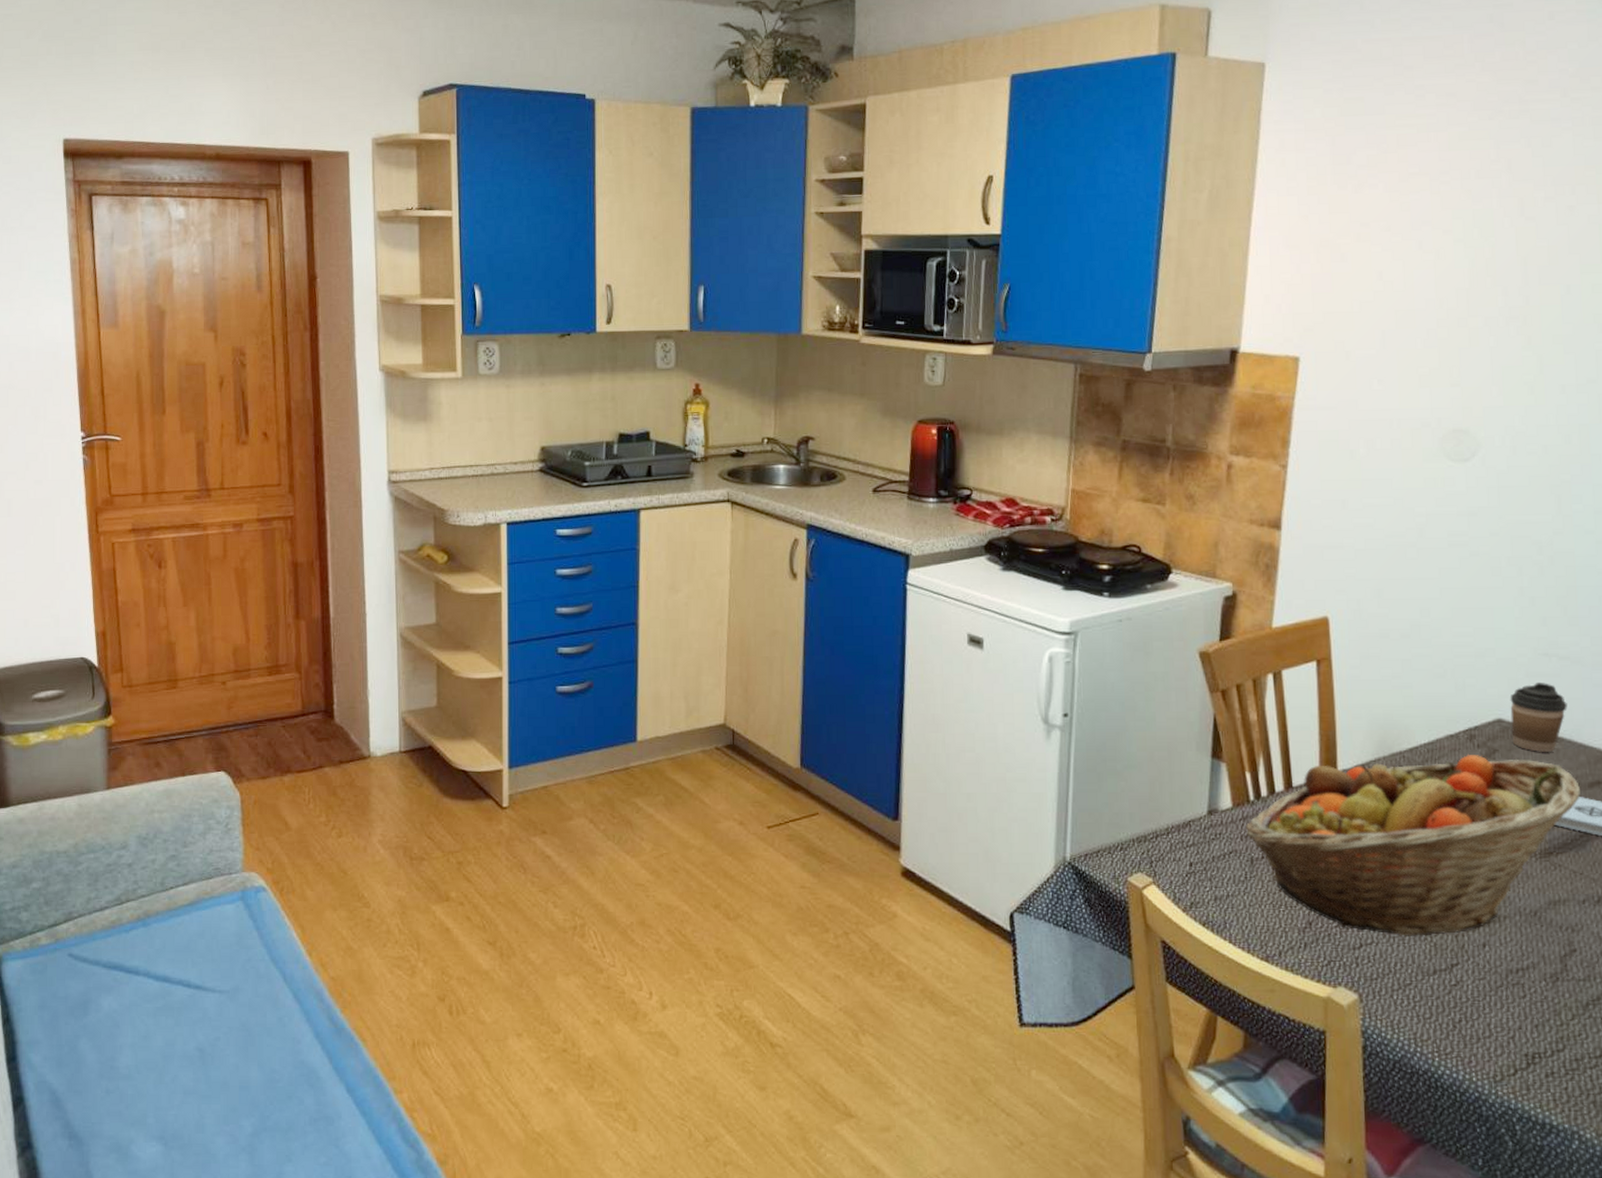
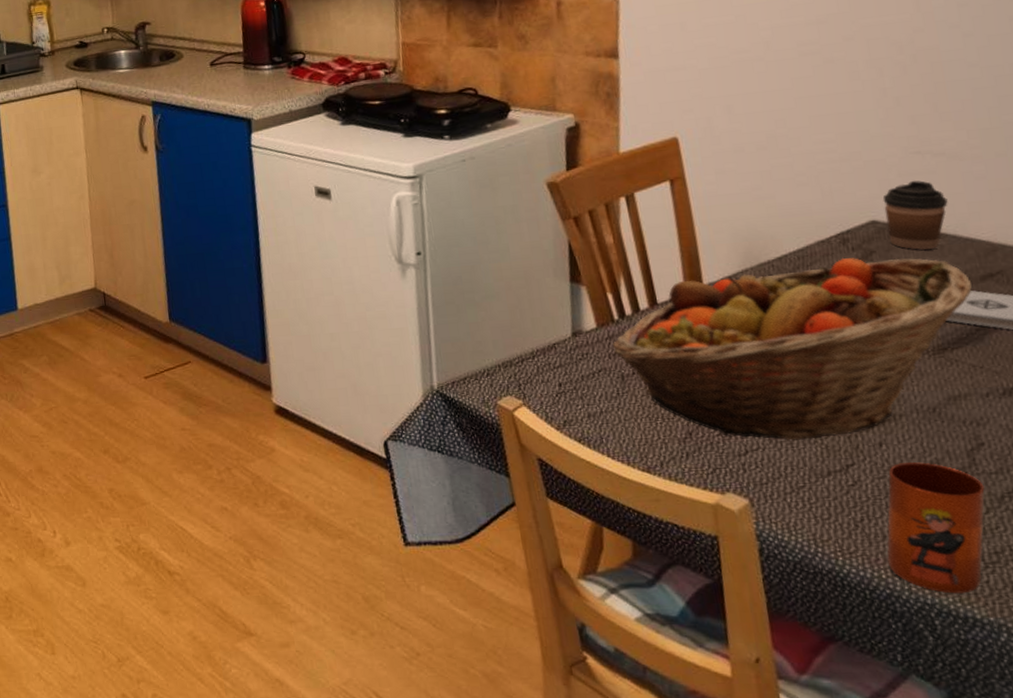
mug: none [1479,965,1573,1100] -> present [887,462,985,594]

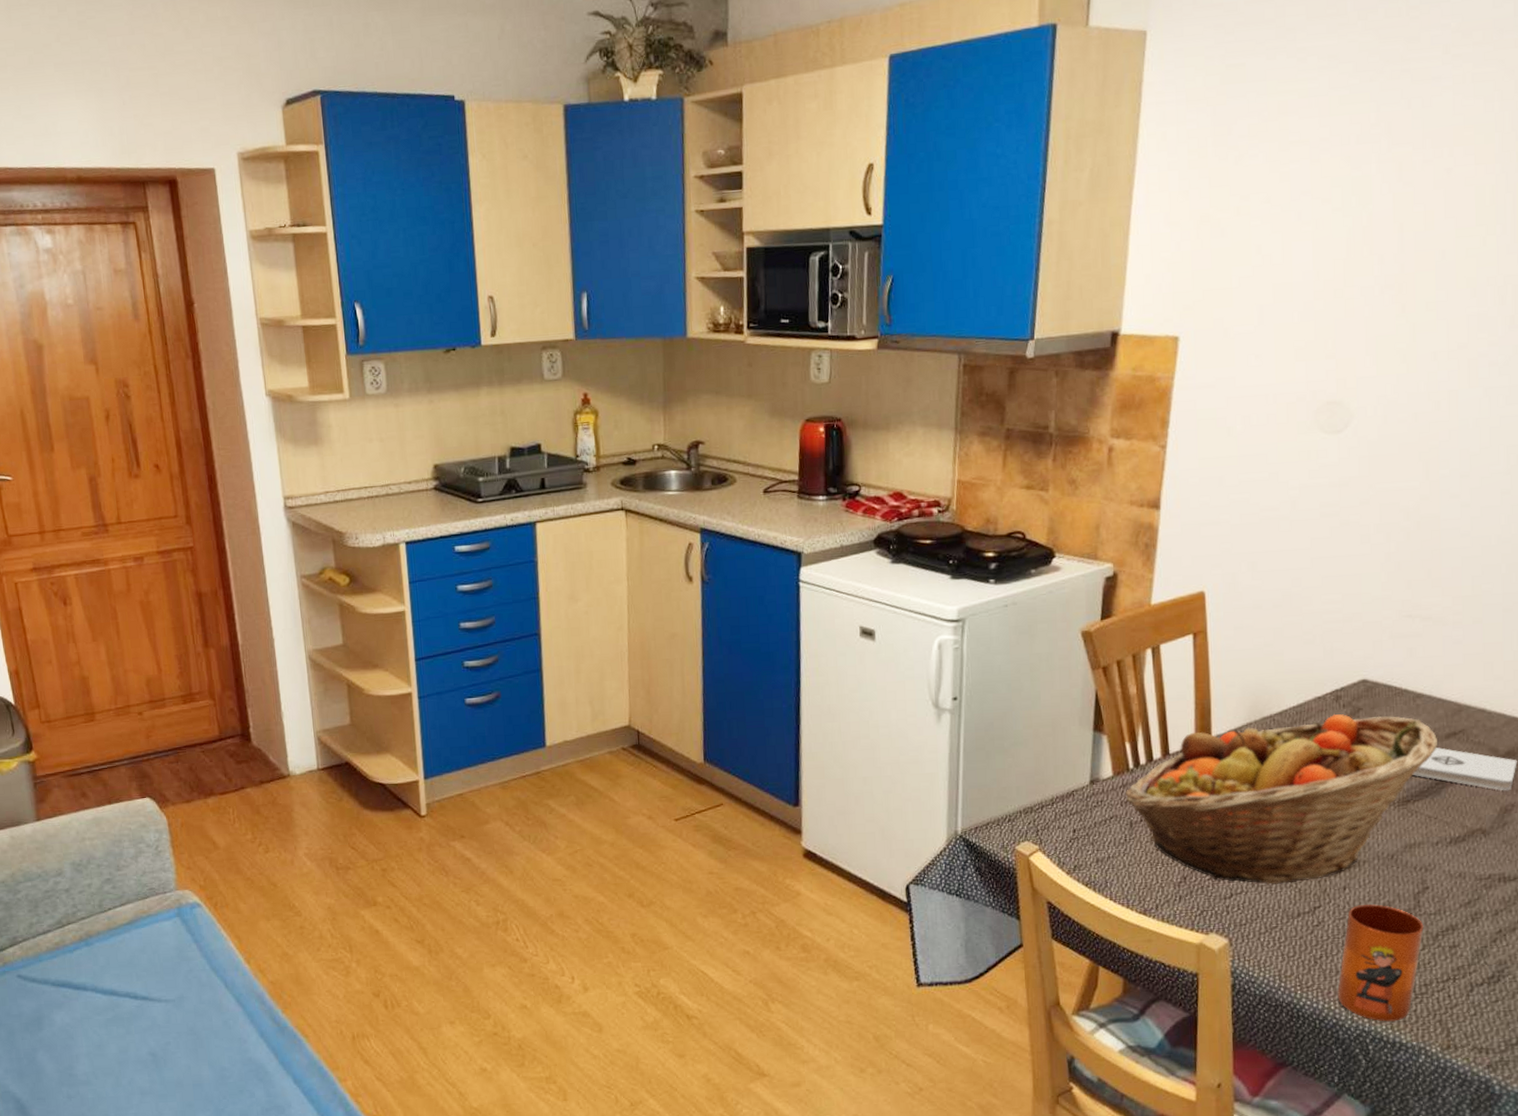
coffee cup: present [882,180,948,250] -> none [1374,642,1428,708]

